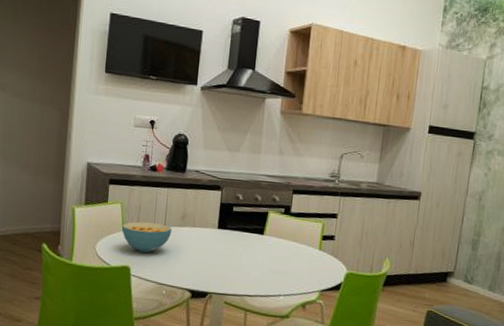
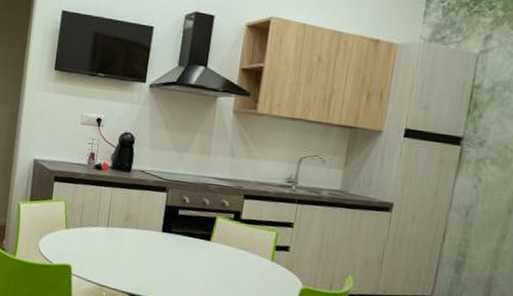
cereal bowl: present [121,221,172,253] -> none [64,220,115,253]

